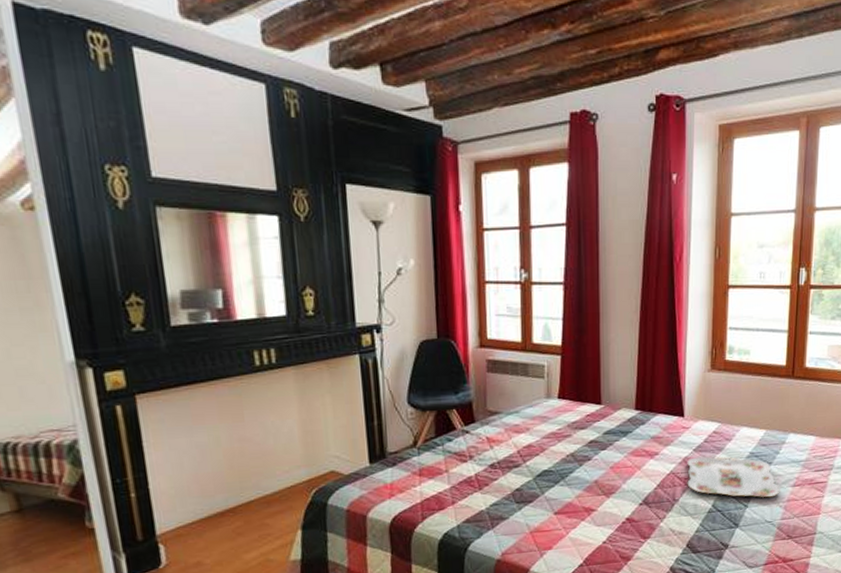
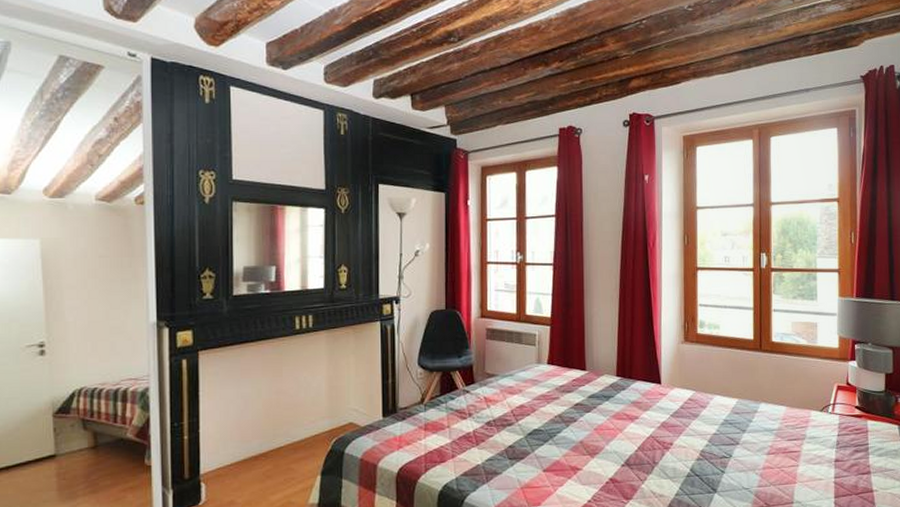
serving tray: present [687,456,780,498] -> none [665,422,755,465]

